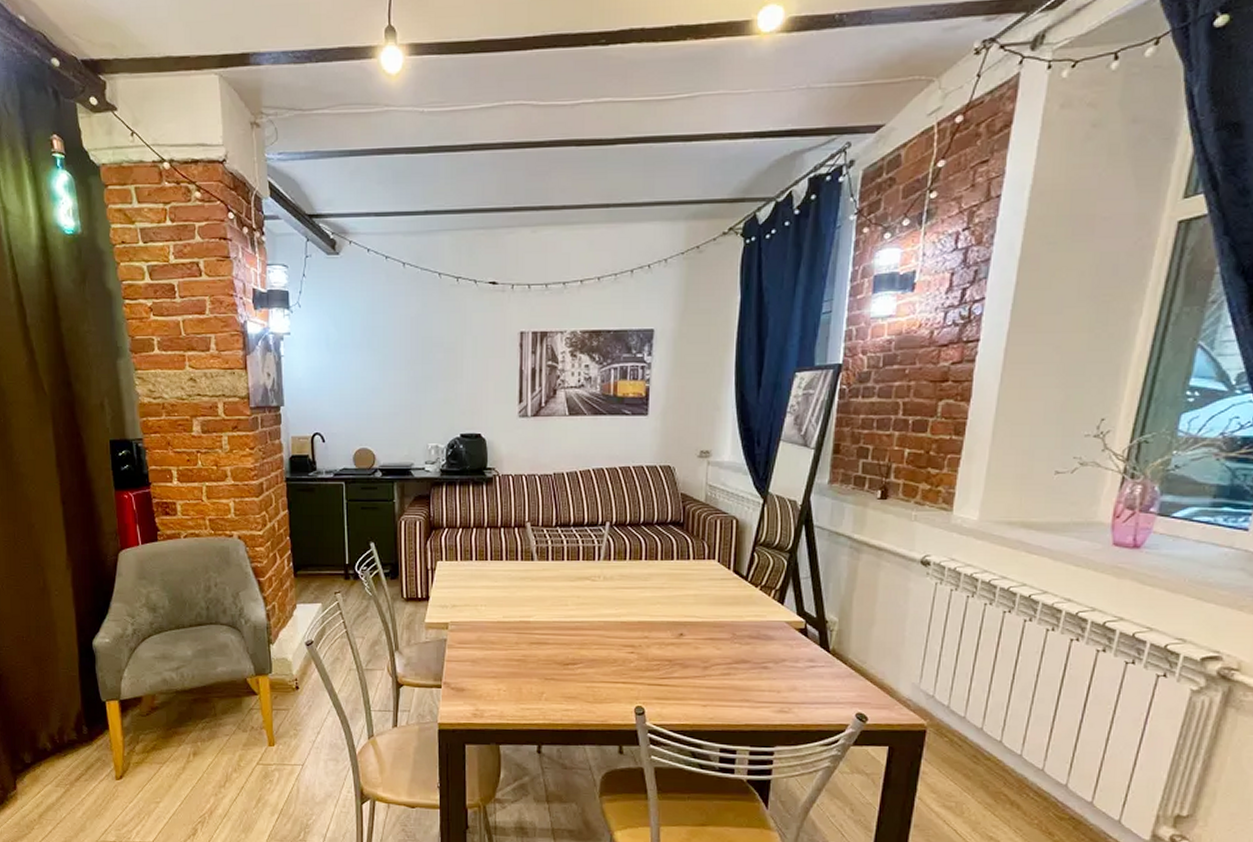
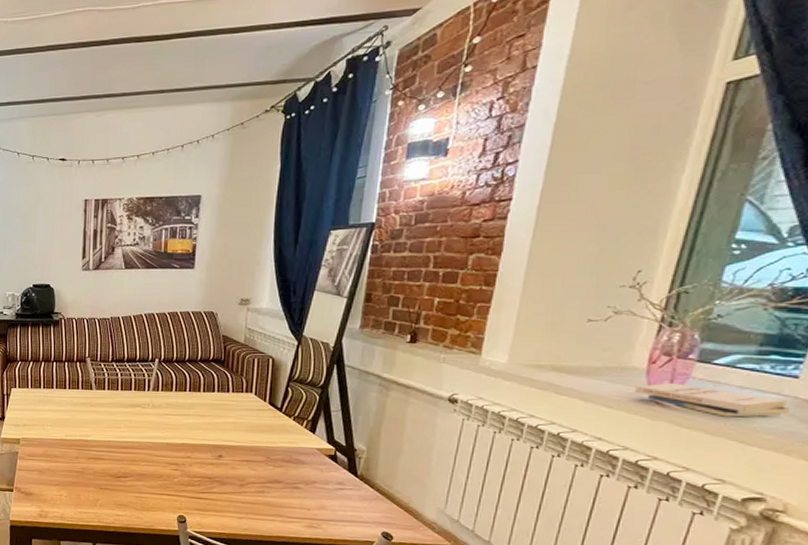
books: none [1101,537,1241,573] -> present [635,382,789,418]

